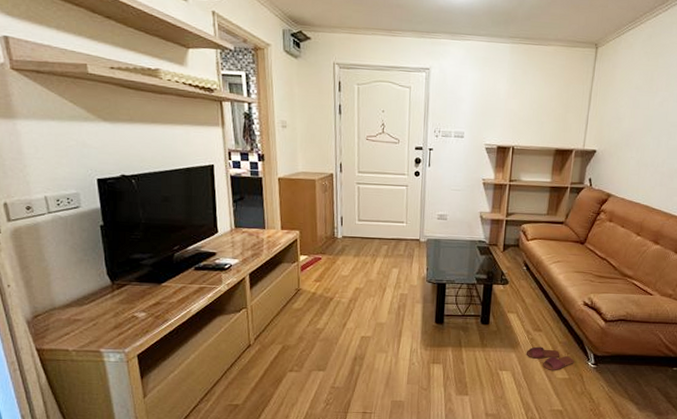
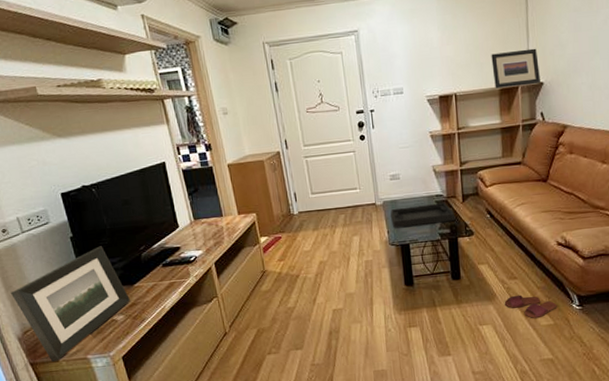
picture frame: none [26,239,155,350] -> present [11,246,130,362]
tray: none [432,247,494,269] -> present [390,202,456,229]
picture frame: none [551,115,596,151] -> present [491,48,540,89]

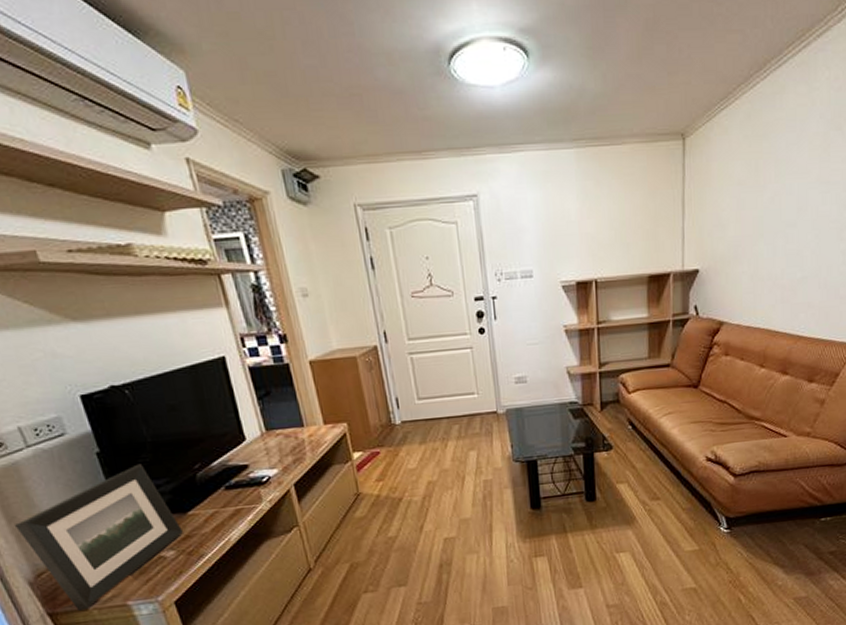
tray: present [390,202,456,229] -> none [515,410,592,442]
picture frame: present [491,48,540,89] -> none [639,227,696,275]
slippers: present [505,295,557,318] -> none [646,517,703,544]

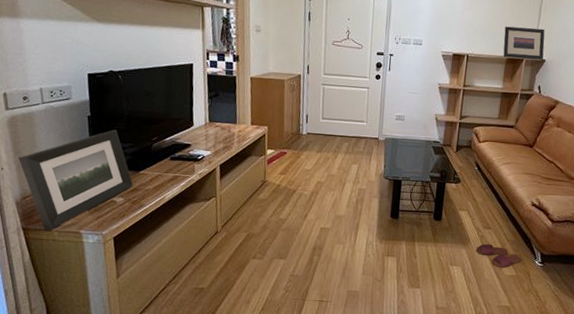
picture frame: none [639,227,696,275] -> present [503,26,545,61]
slippers: none [646,517,703,544] -> present [477,243,522,268]

